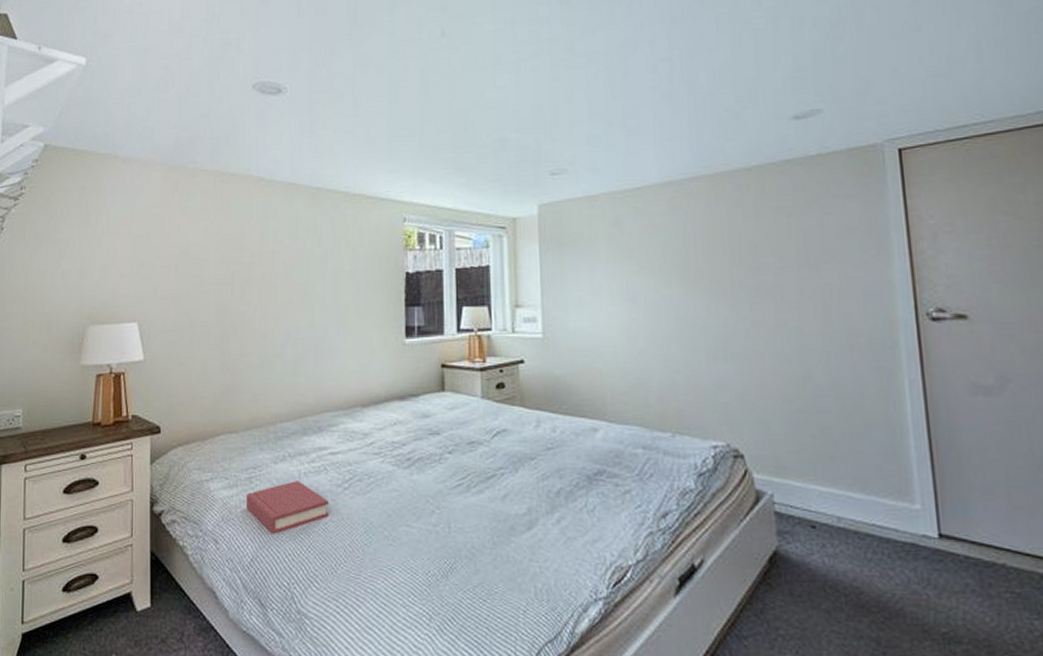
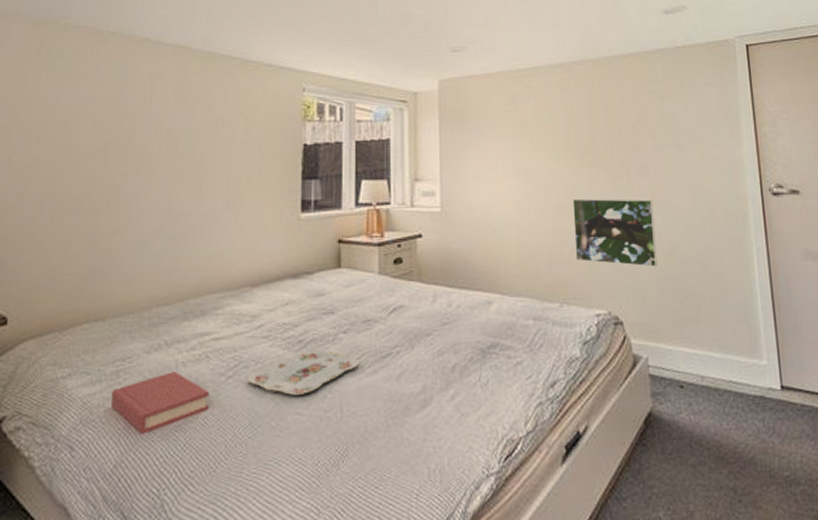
serving tray: none [361,467,466,509] -> present [247,349,360,395]
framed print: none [685,324,785,398] -> present [572,198,658,267]

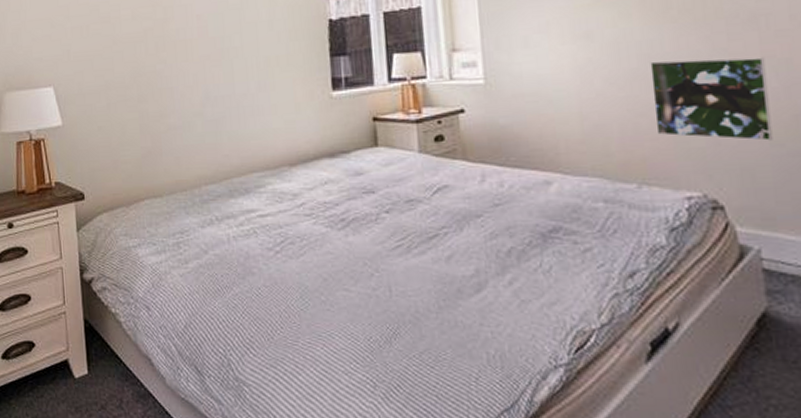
hardback book: present [111,372,209,435] -> none [176,245,261,300]
serving tray: present [247,349,360,395] -> none [294,228,406,272]

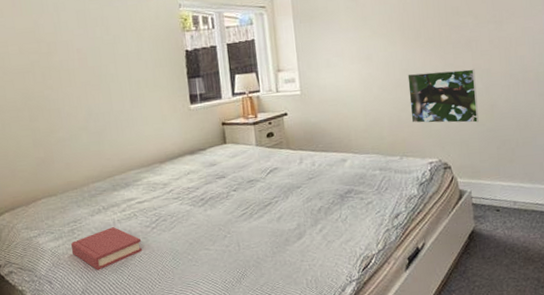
hardback book: none [176,245,261,300] -> present [71,227,142,271]

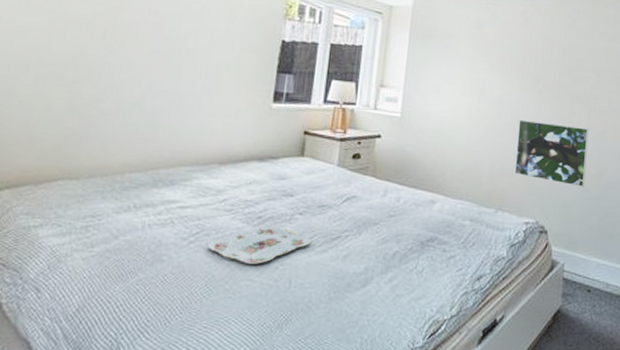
hardback book: present [71,227,142,271] -> none [79,232,171,285]
serving tray: none [167,204,249,237] -> present [207,225,312,264]

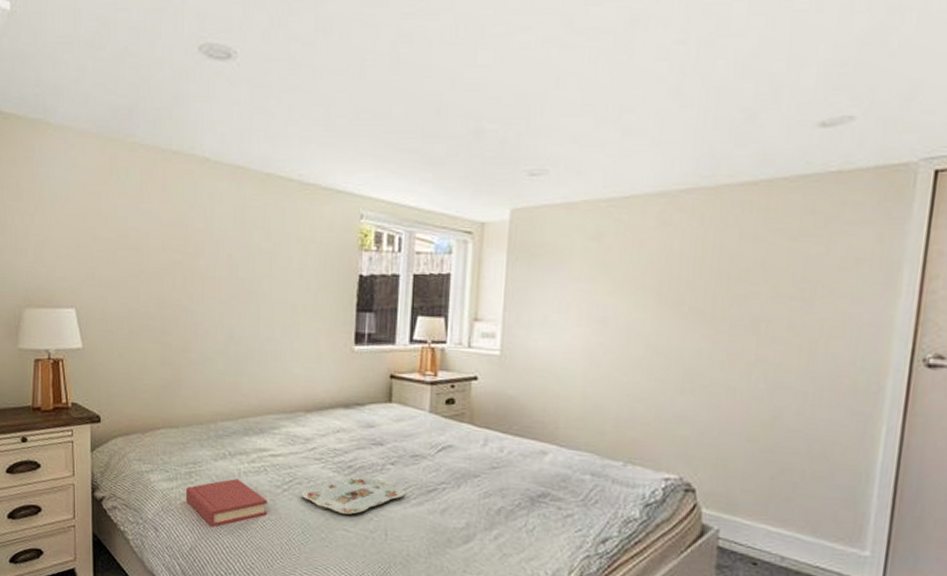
hardback book: none [79,232,171,285] -> present [186,479,267,528]
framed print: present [514,119,589,187] -> none [649,352,758,436]

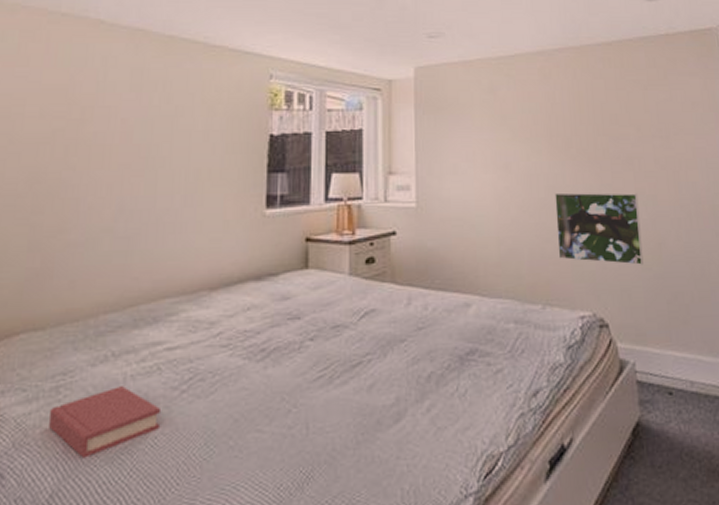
serving tray: present [301,475,406,514] -> none [203,358,328,411]
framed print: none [649,352,758,436] -> present [555,192,644,265]

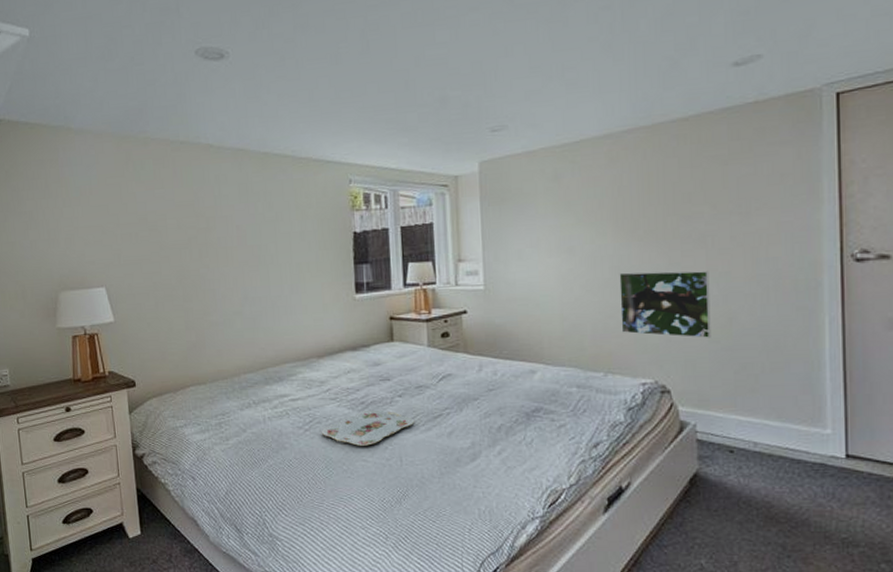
hardback book: present [49,386,160,459] -> none [218,425,292,471]
serving tray: none [203,358,328,411] -> present [321,409,415,446]

